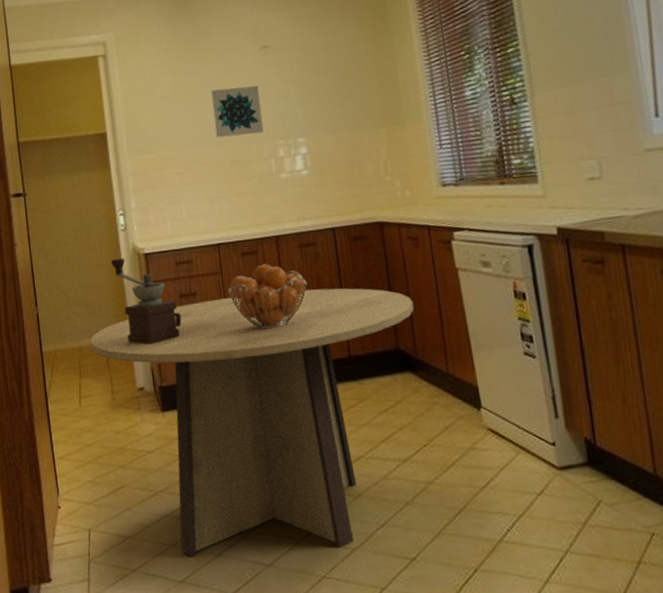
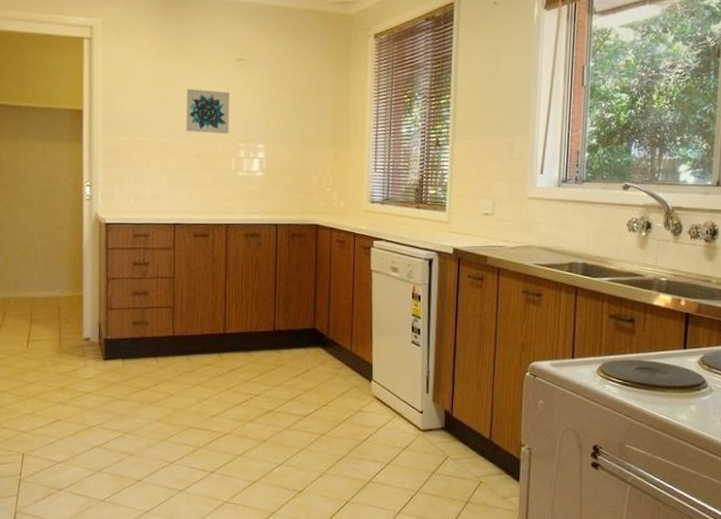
dining table: present [90,288,414,556] -> none [44,270,333,480]
coffee grinder: present [111,257,182,345] -> none [73,223,133,302]
fruit basket: present [228,264,307,330] -> none [178,246,248,301]

